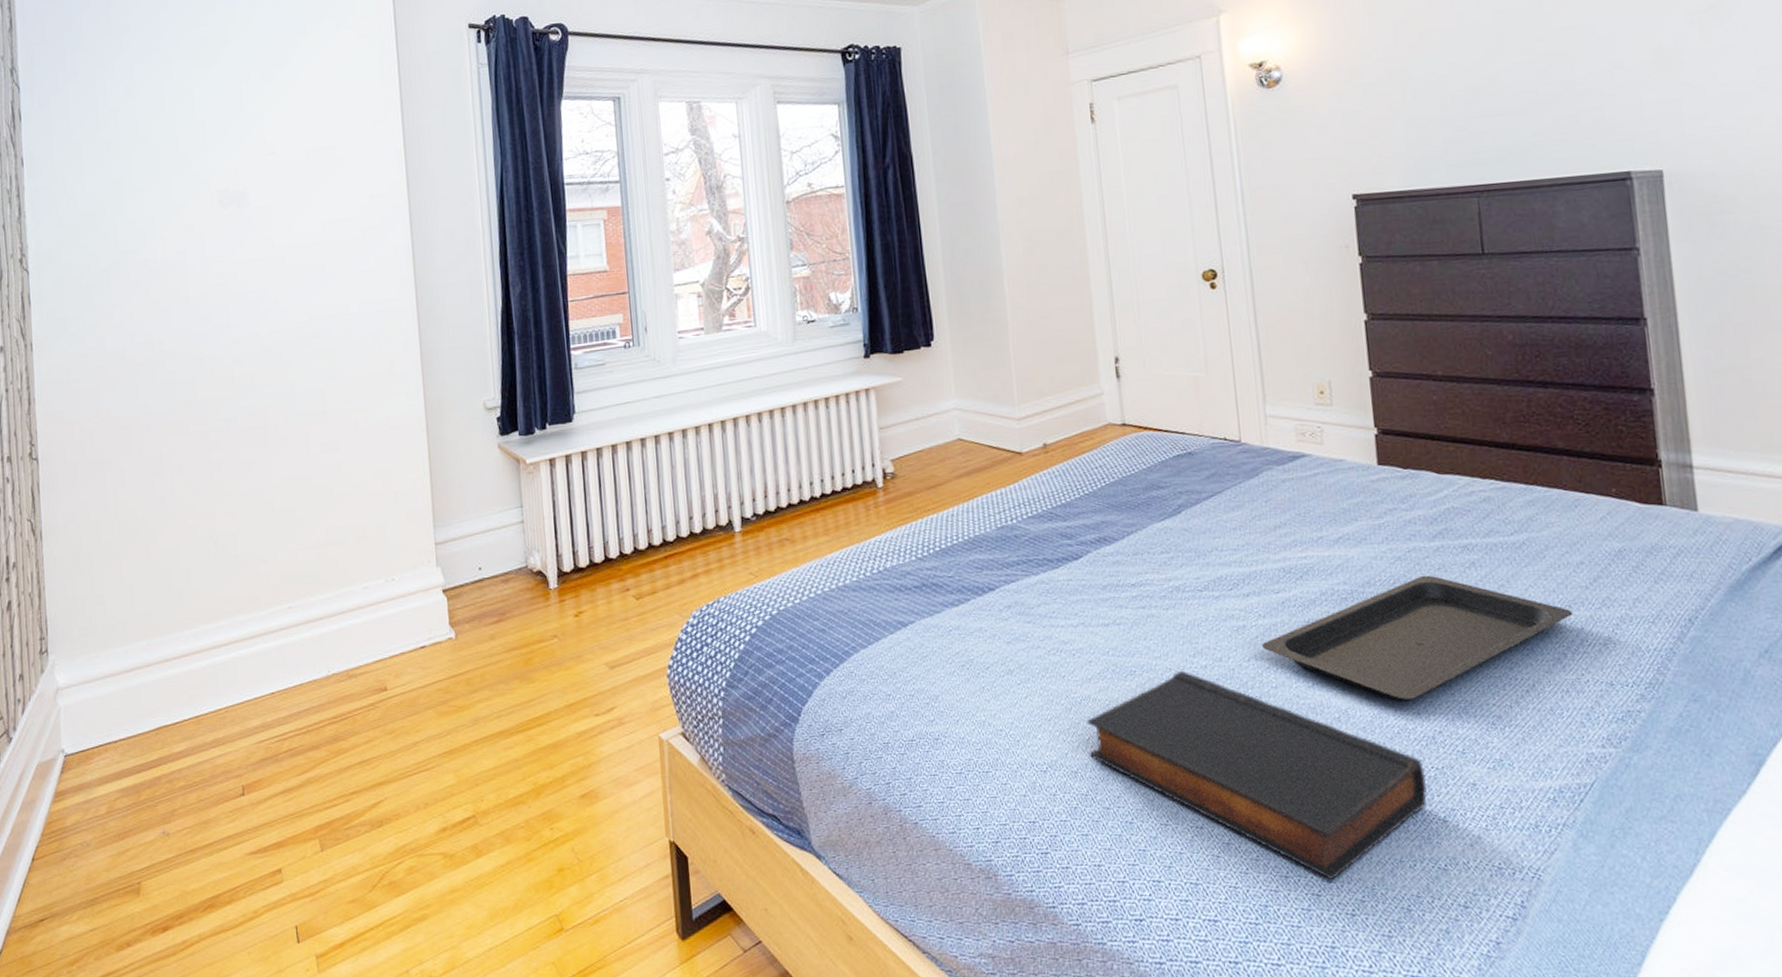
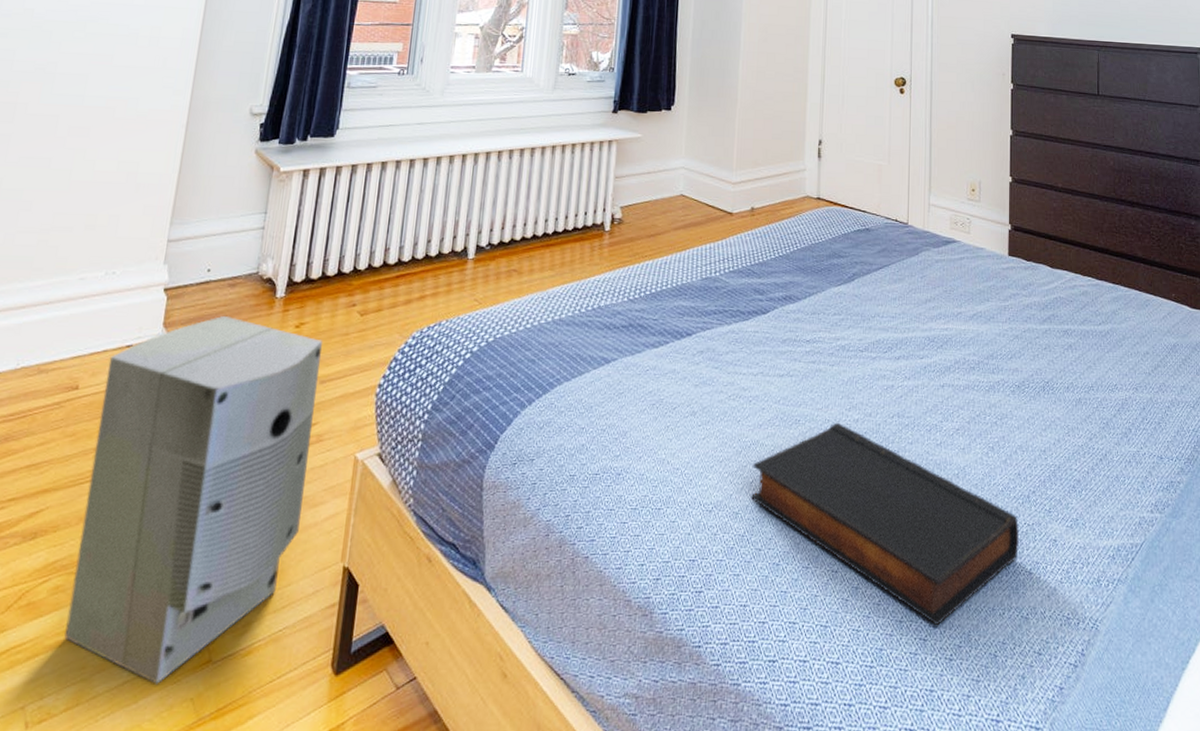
air purifier: none [408,610,619,950] -> present [64,315,322,684]
serving tray: present [1261,575,1574,701] -> none [904,353,1139,462]

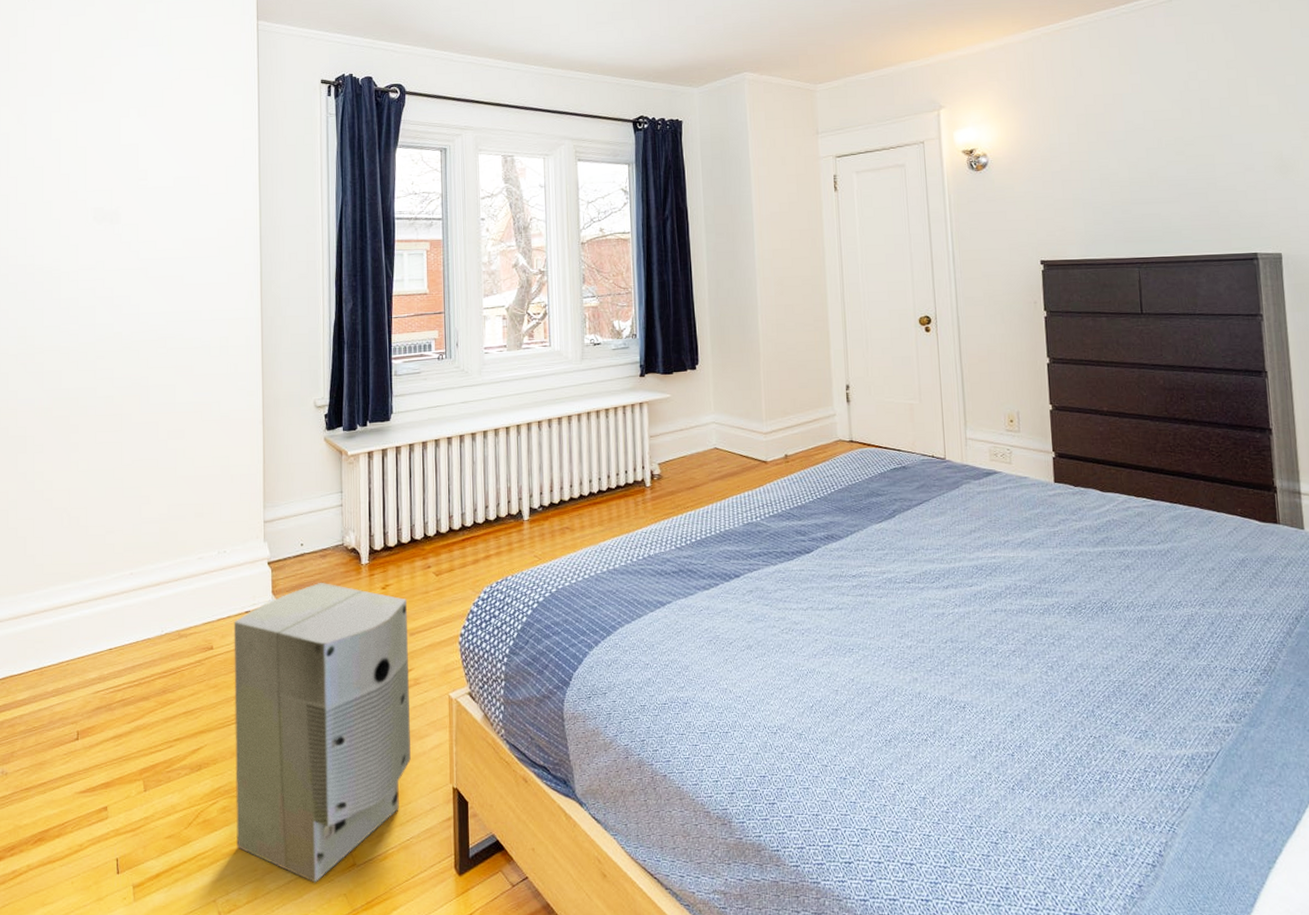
book: present [750,422,1019,626] -> none [811,649,1086,831]

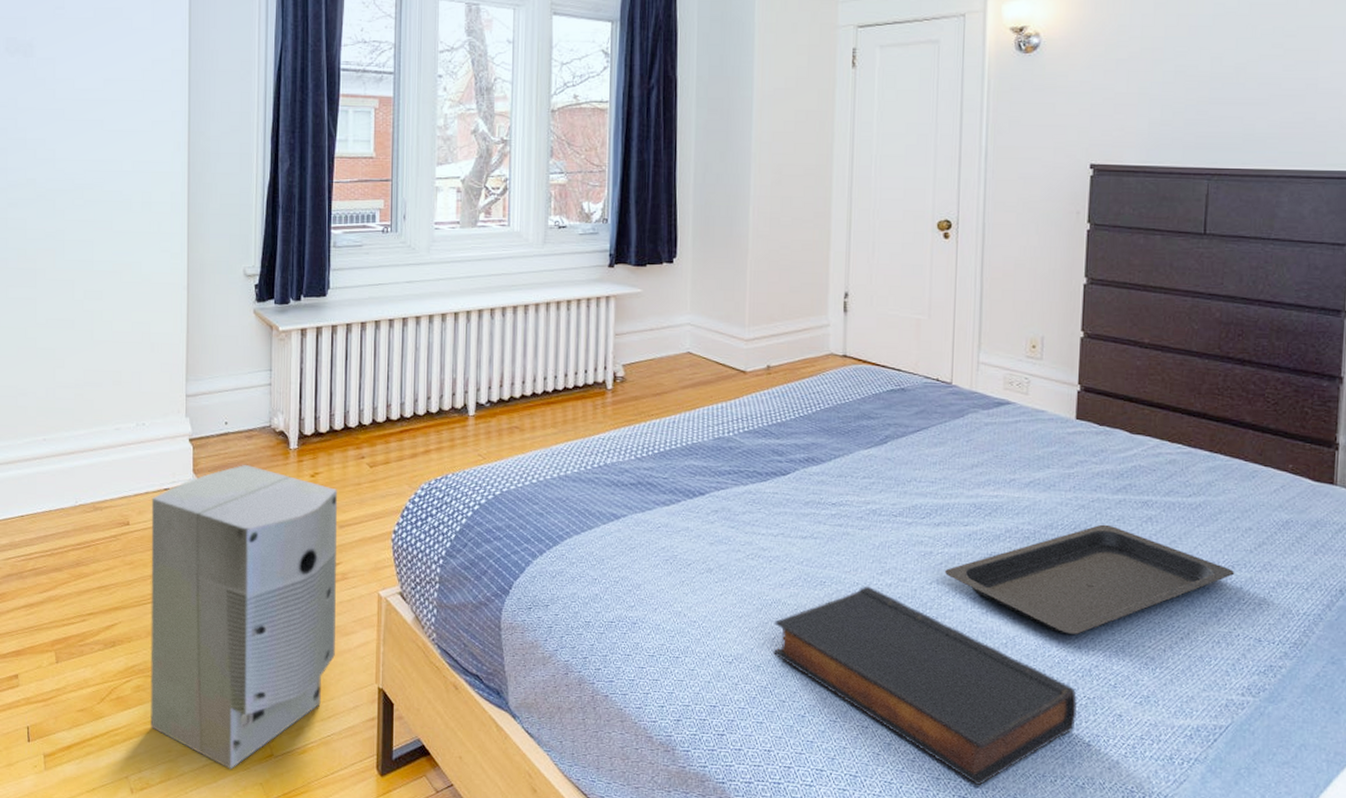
book: none [811,649,1086,831] -> present [772,585,1077,786]
serving tray: none [956,575,1206,680] -> present [944,524,1235,635]

